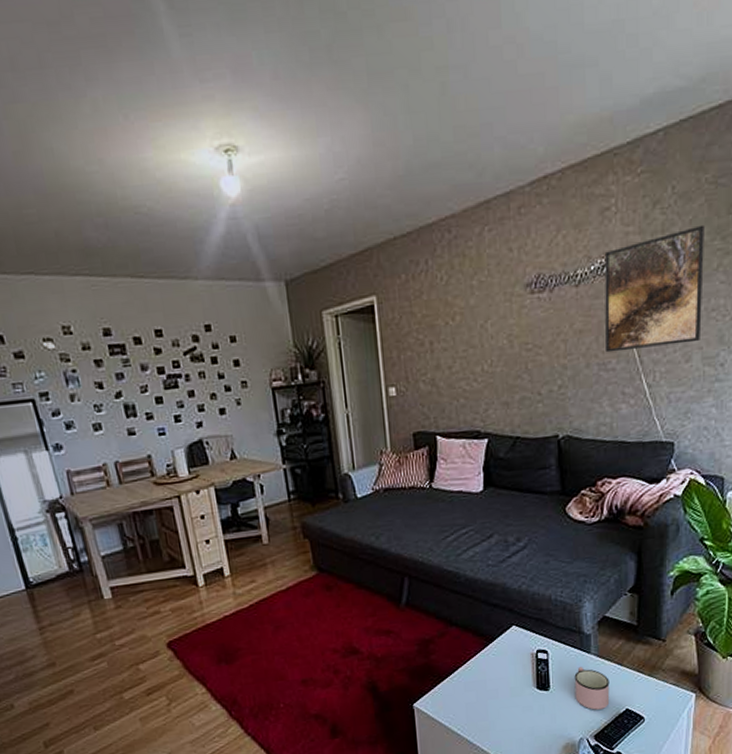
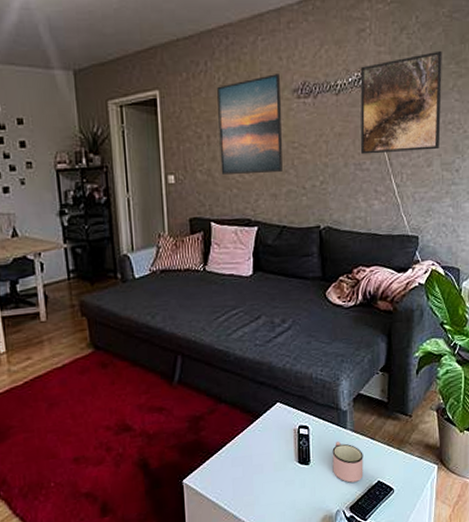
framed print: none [440,267,515,384] -> present [217,74,283,175]

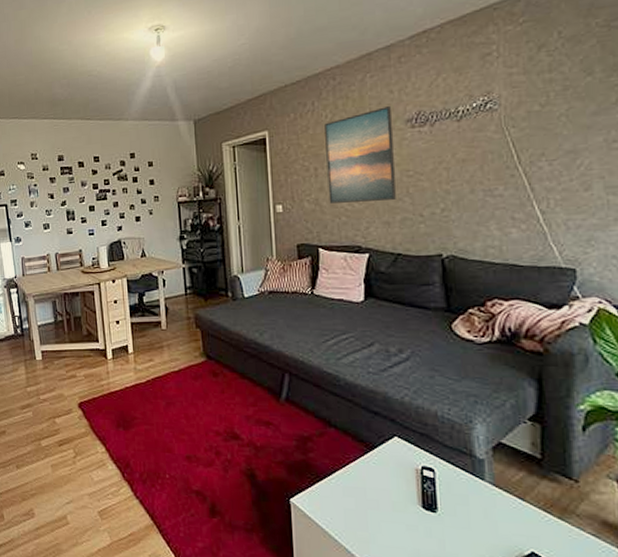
mug: present [332,441,364,483] -> none [466,493,511,546]
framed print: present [360,50,442,155] -> none [487,63,602,180]

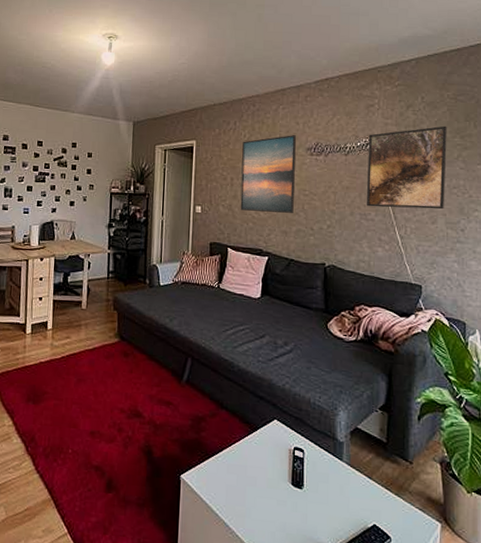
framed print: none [487,63,602,180] -> present [366,125,447,210]

